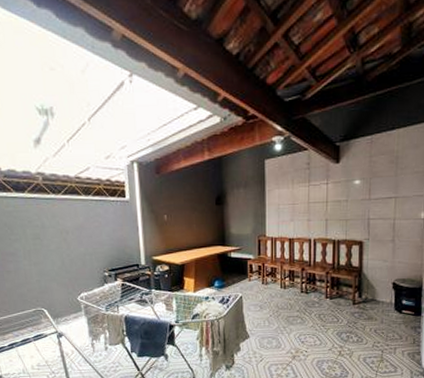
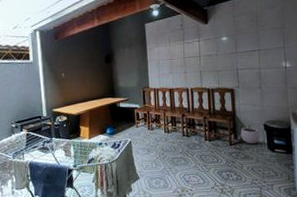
plant pot: none [365,282,388,304] -> present [240,124,260,144]

